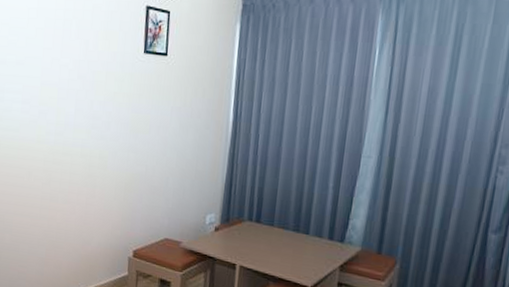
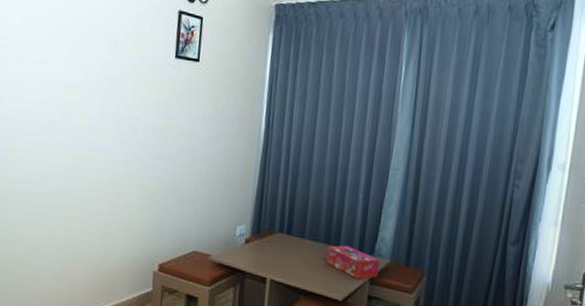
tissue box: none [295,233,351,266] -> present [326,245,380,279]

